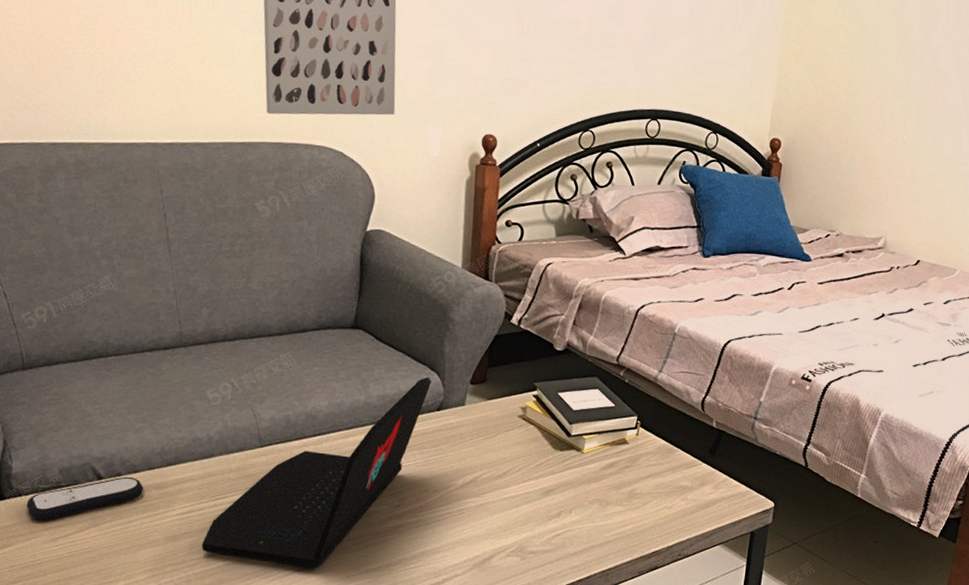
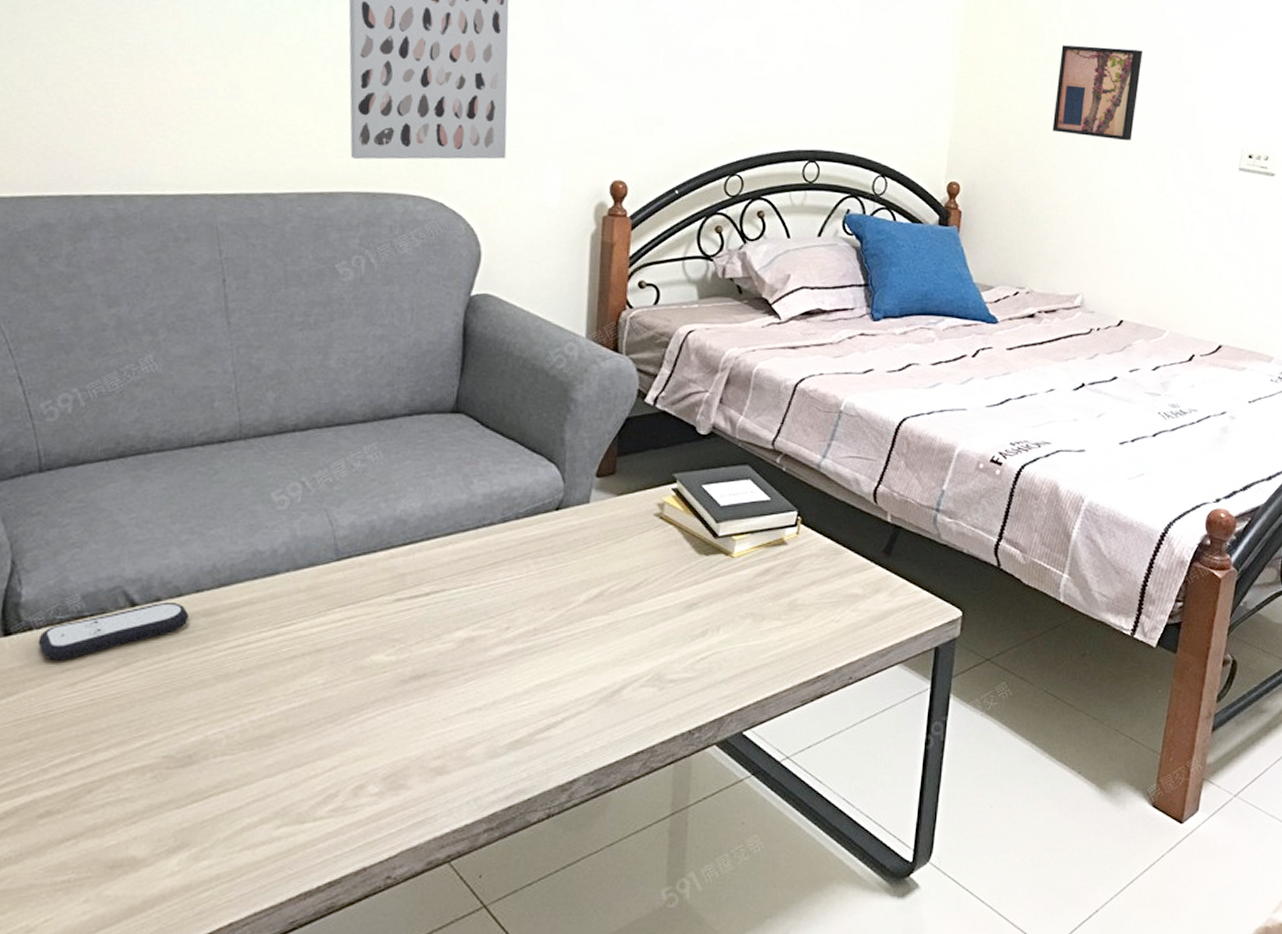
laptop: present [202,376,431,569] -> none [261,469,549,710]
wall art: none [863,18,946,104] -> present [1052,45,1143,141]

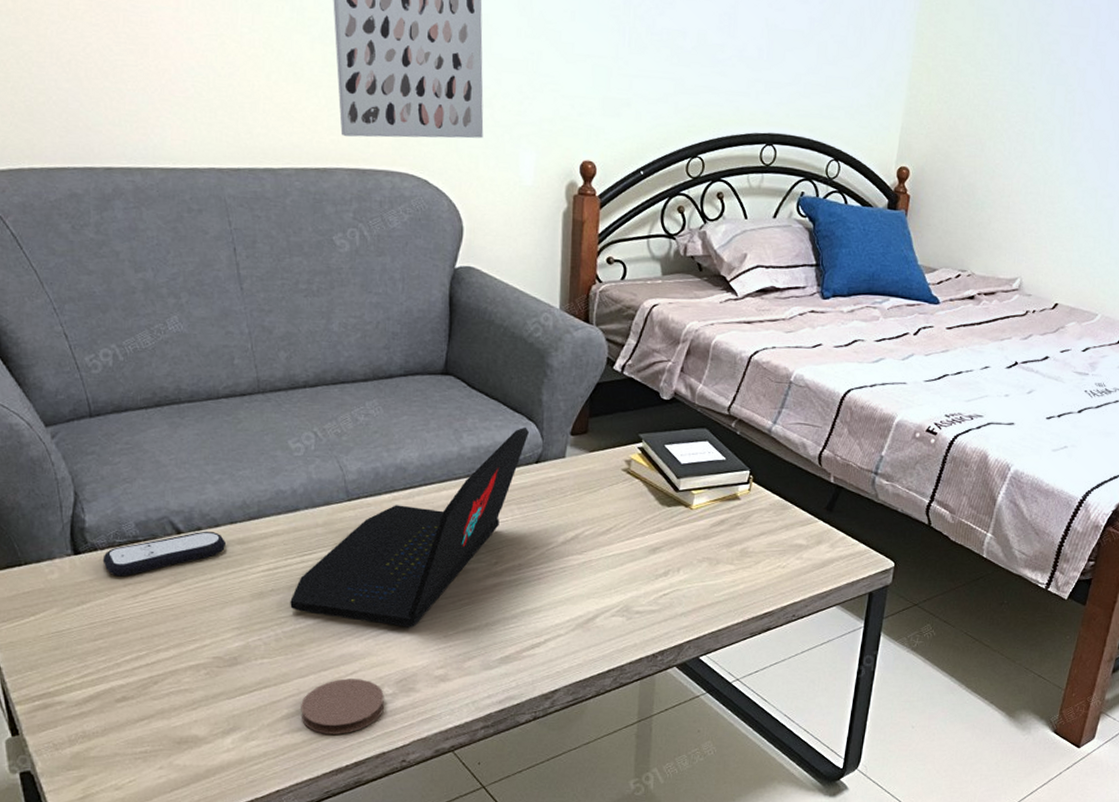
laptop: none [261,469,549,710] -> present [290,427,529,628]
coaster: none [265,776,369,848] -> present [301,678,385,734]
wall art: present [1052,45,1143,141] -> none [1001,30,1097,129]

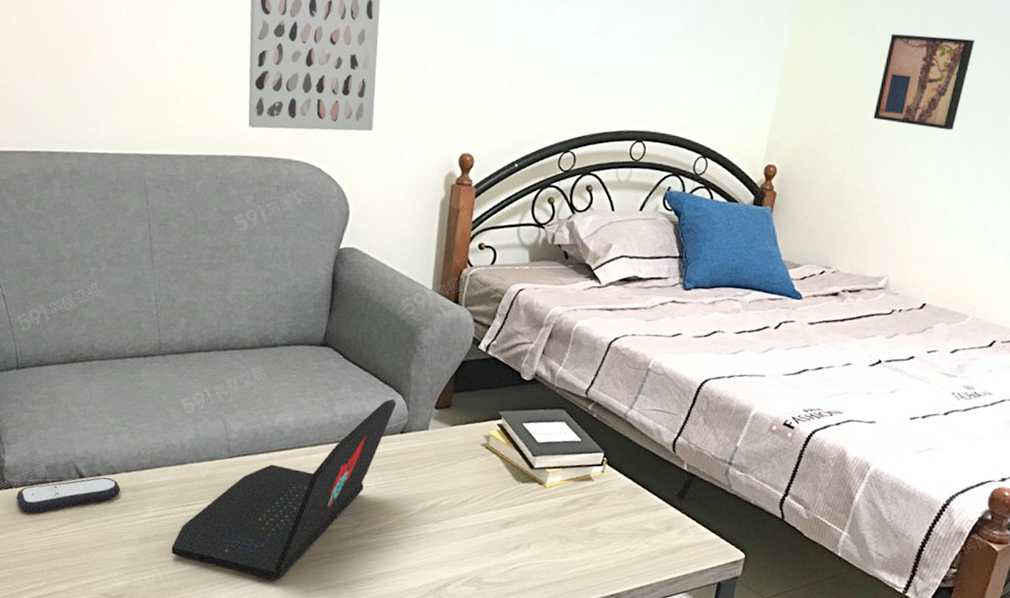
wall art: none [1001,30,1097,129] -> present [873,34,975,131]

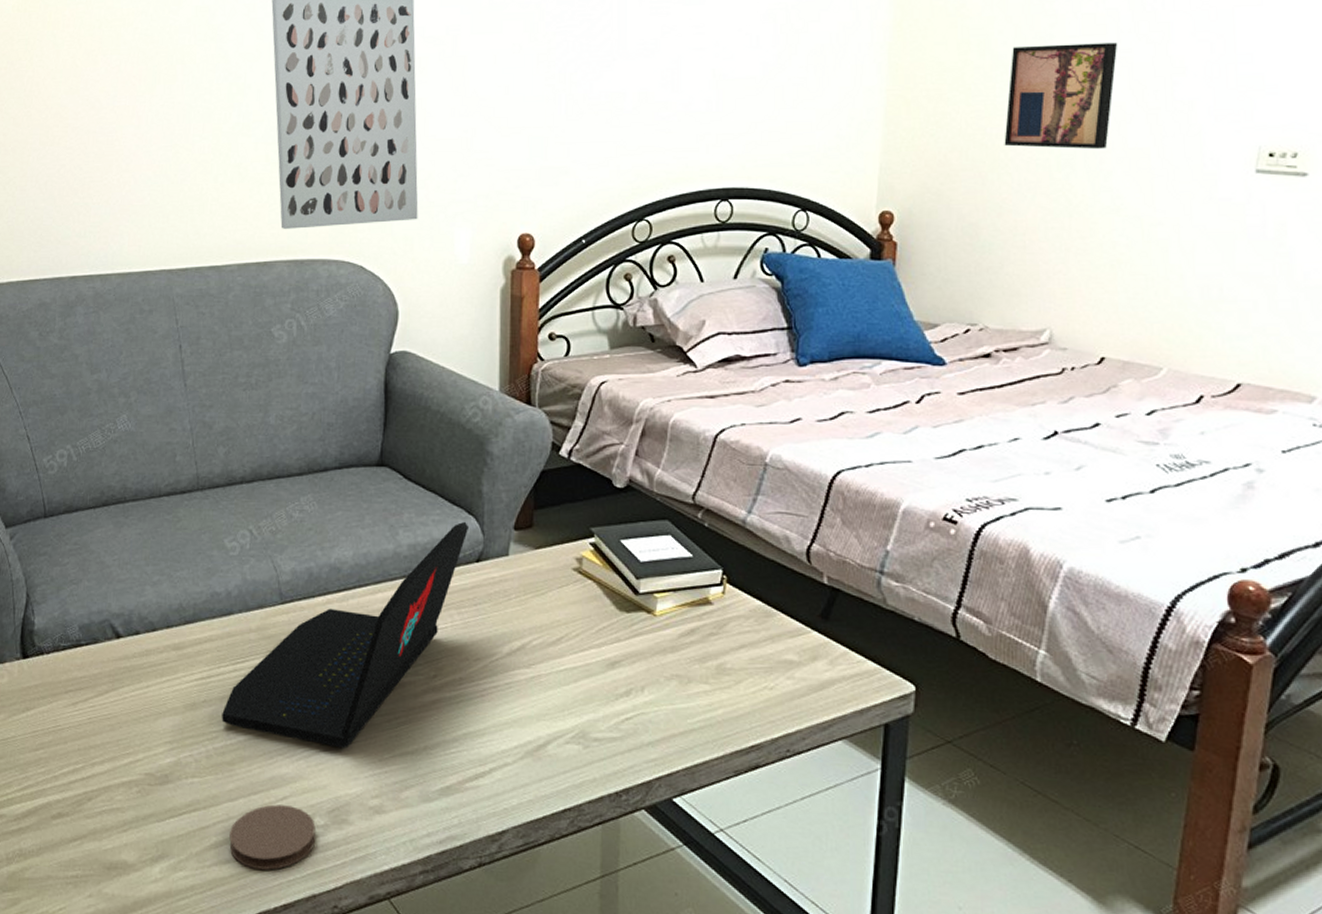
remote control: present [16,477,121,514] -> none [47,635,163,683]

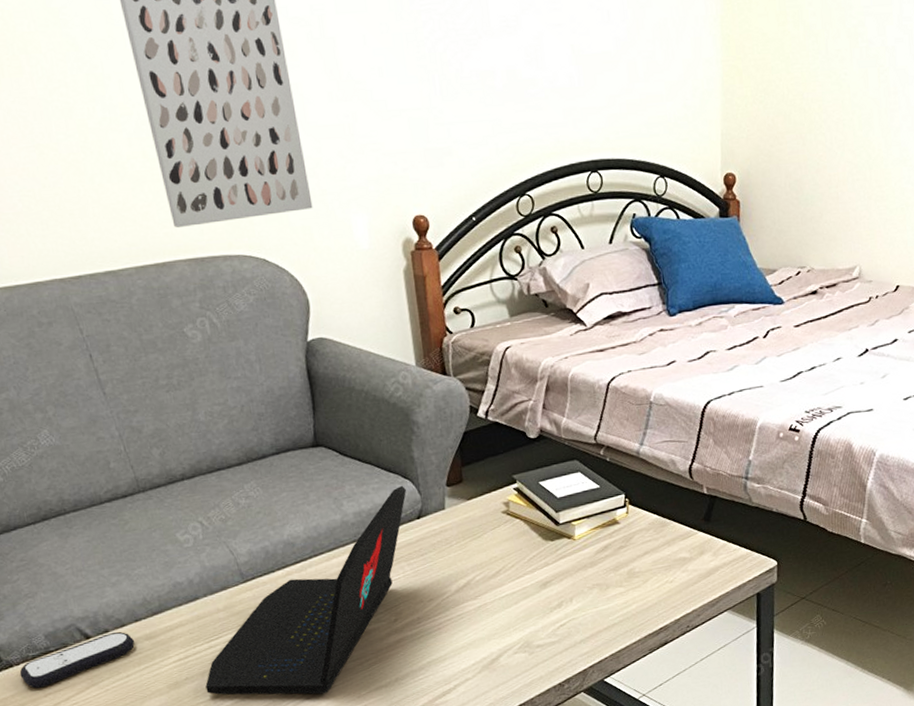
remote control: none [47,635,163,683] -> present [19,632,135,689]
wall art: present [1004,43,1118,150] -> none [817,12,901,110]

